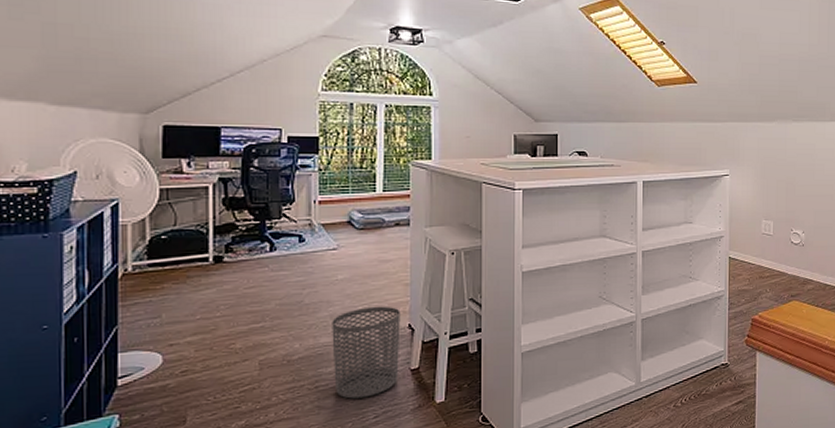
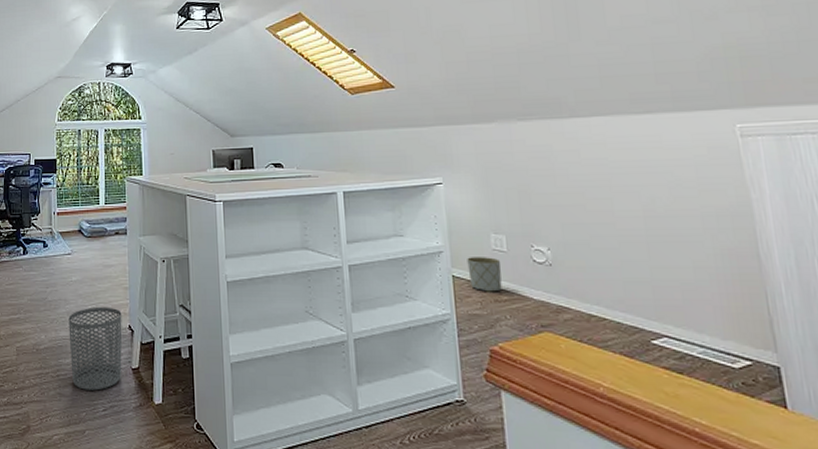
planter: none [742,240,768,270] -> present [467,257,502,292]

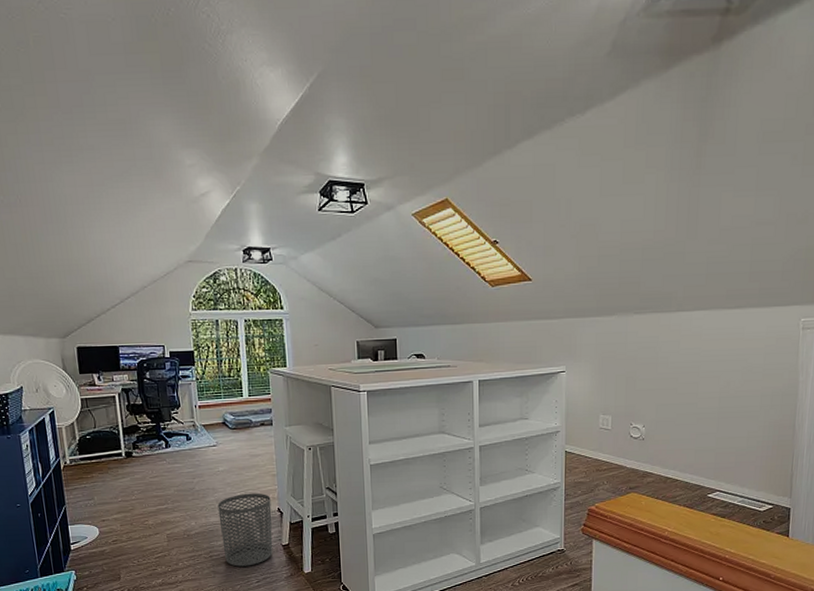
planter: present [467,257,502,292] -> none [578,434,605,464]

